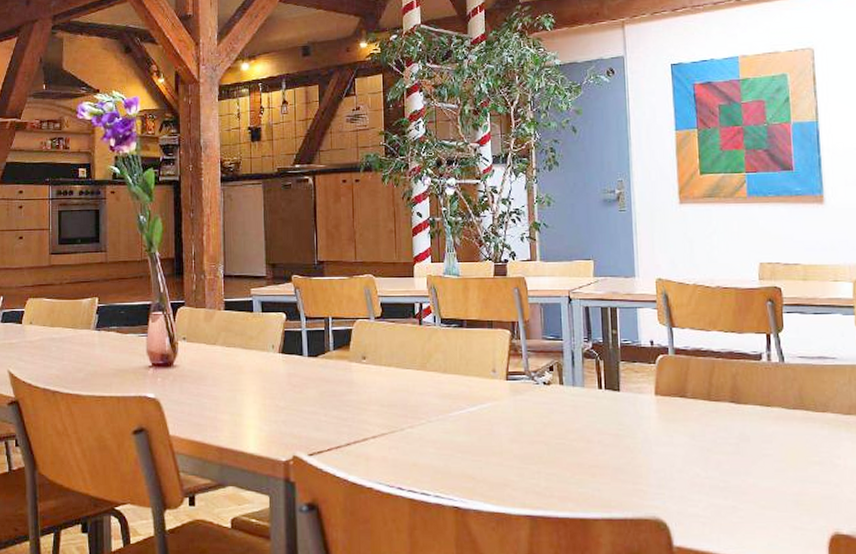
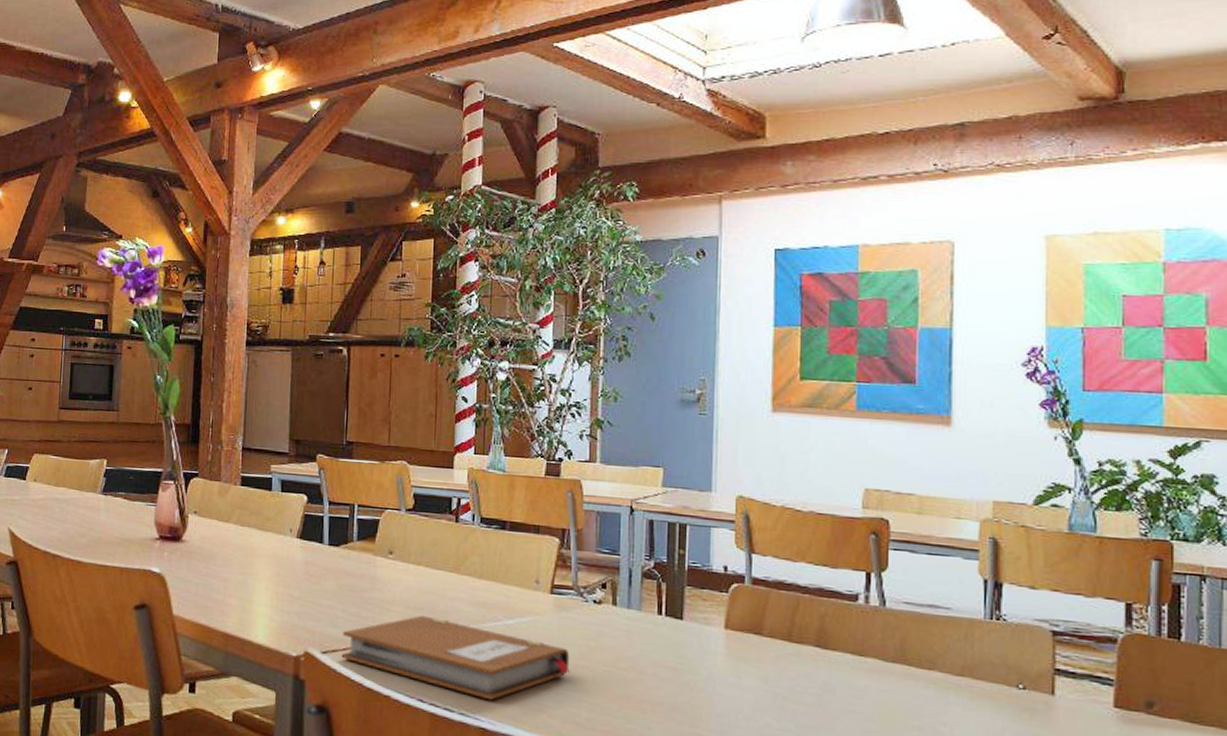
notebook: none [326,411,528,481] -> present [341,615,570,701]

